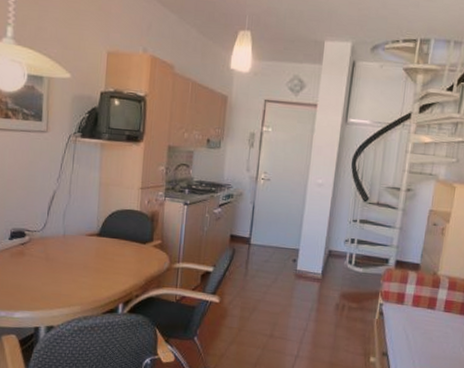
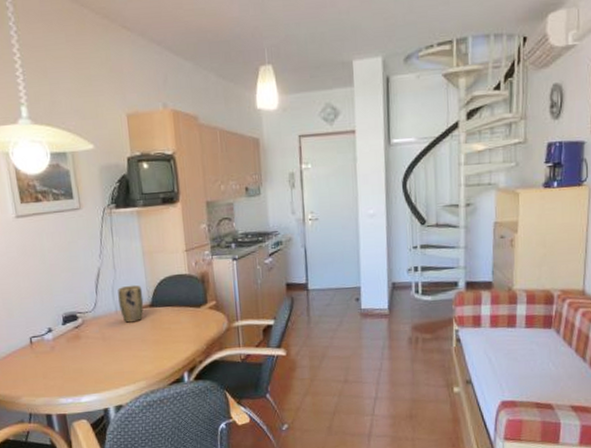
plant pot: none [68,212,93,249] -> present [117,285,144,323]

